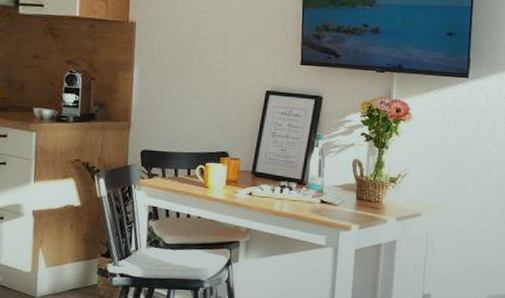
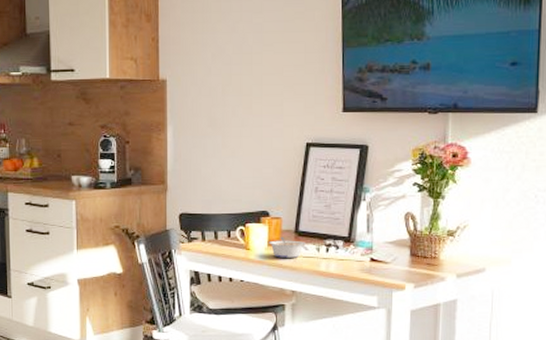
legume: none [227,176,262,197] -> present [269,236,306,258]

